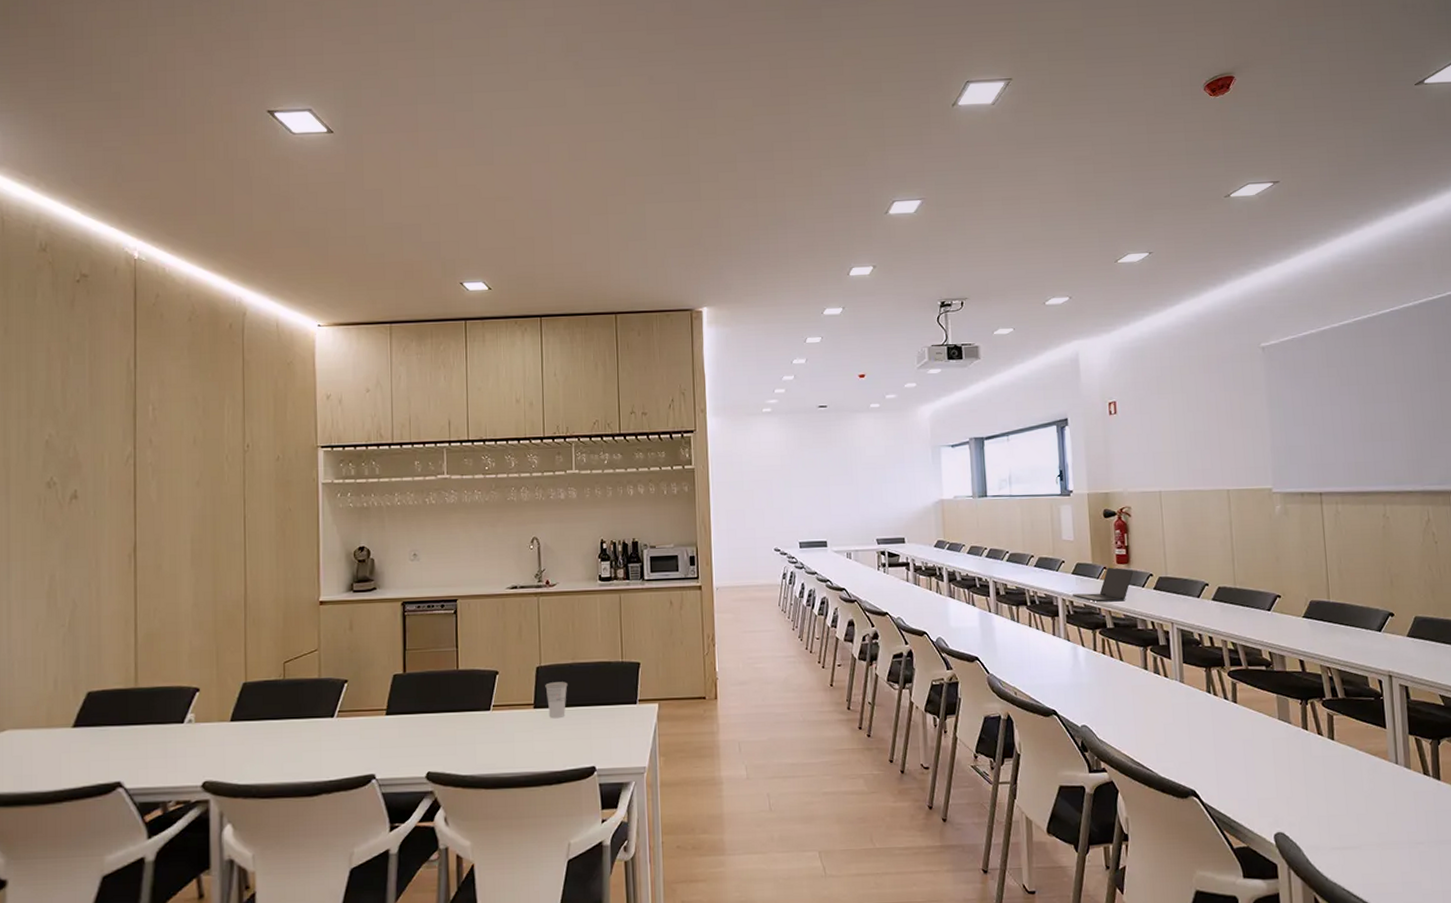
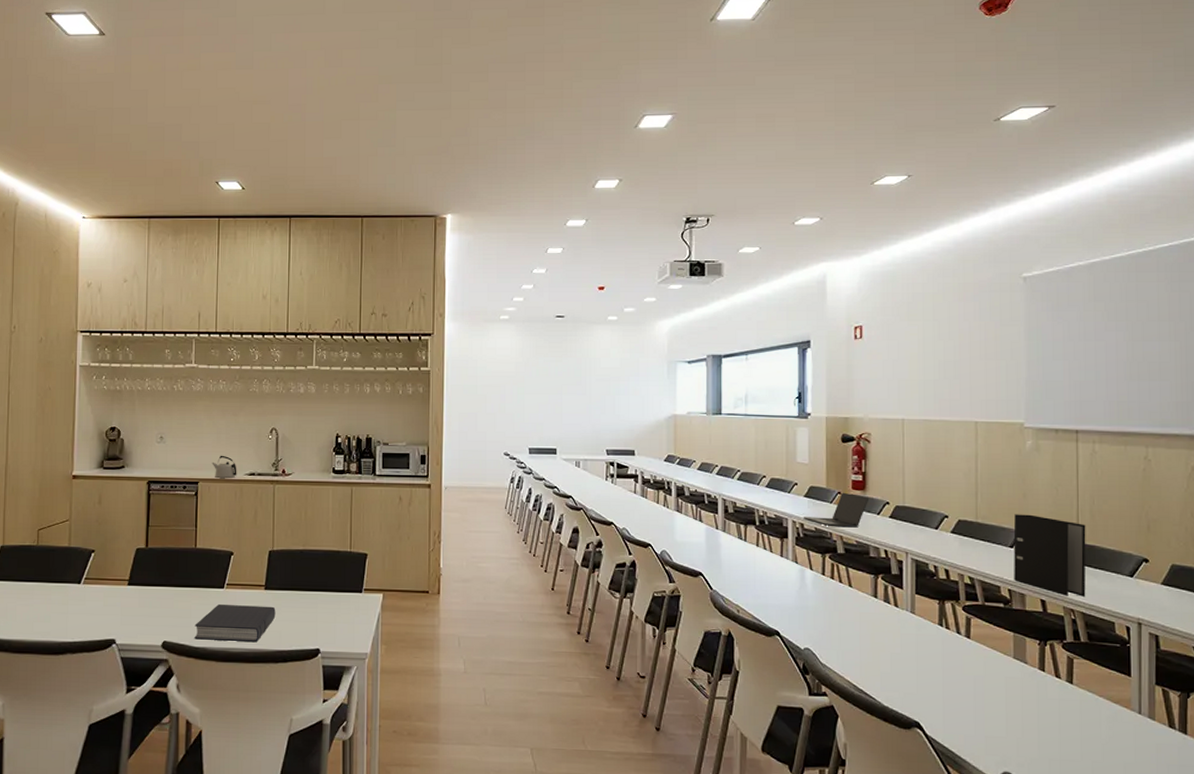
book: none [460,725,547,767] -> present [194,604,276,643]
kettle: none [470,569,498,596] -> present [212,455,237,480]
cup: present [545,682,568,719] -> none [276,566,298,601]
binder: none [1269,577,1340,655] -> present [1013,514,1086,598]

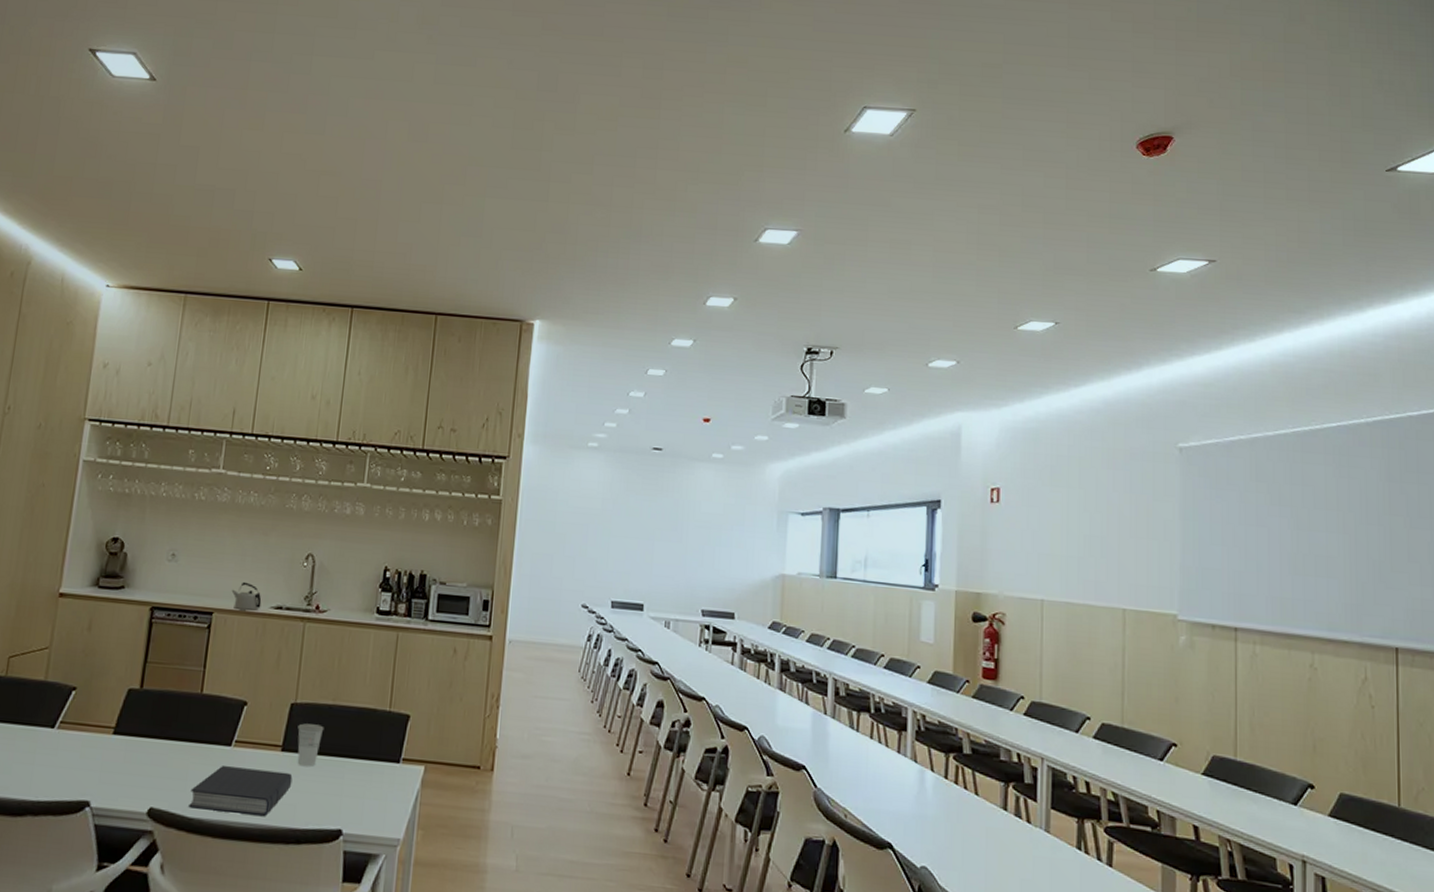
cup: none [276,566,298,601] -> present [297,723,324,768]
laptop: present [803,492,868,528] -> none [925,681,1000,724]
binder: present [1013,514,1086,598] -> none [1163,721,1245,826]

